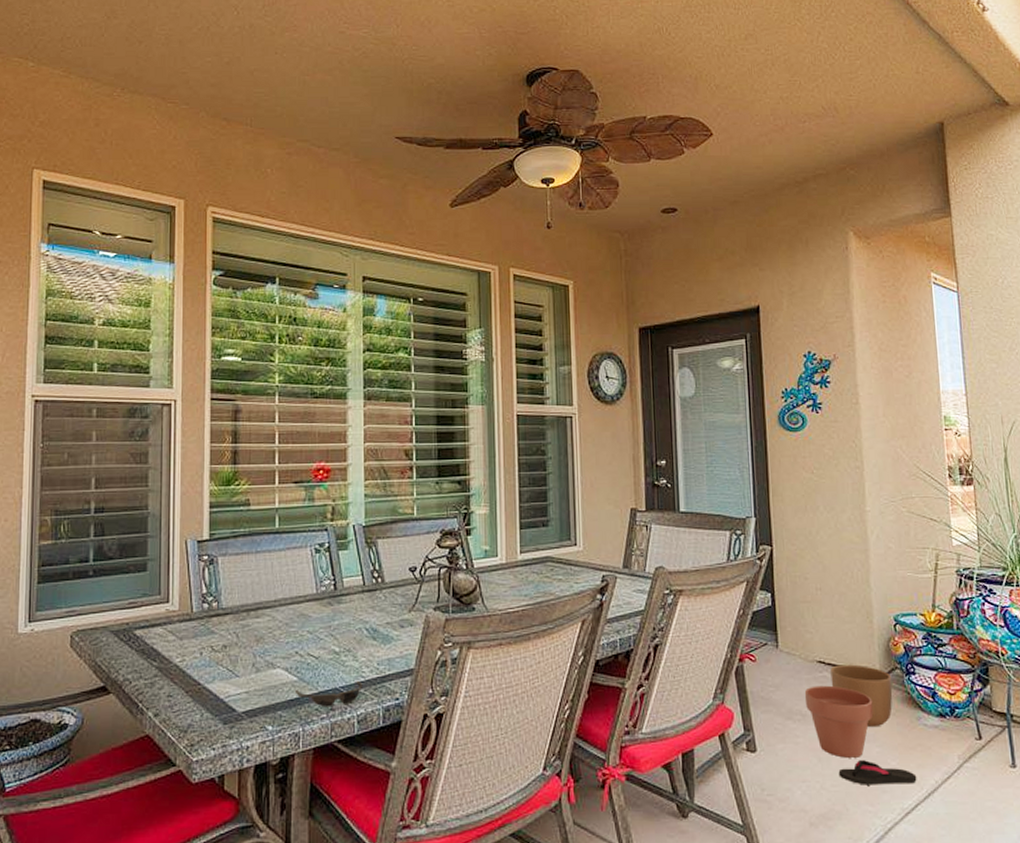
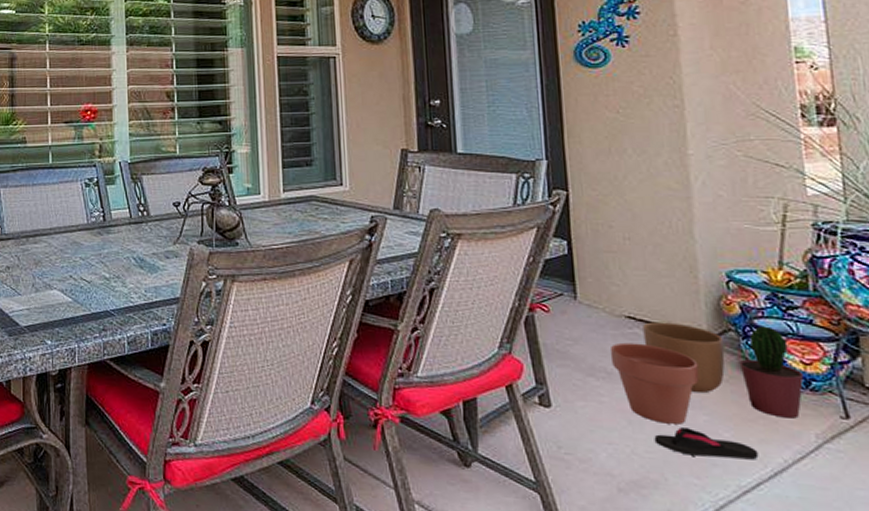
sunglasses: present [294,680,363,707] -> none [70,305,132,328]
potted cactus: none [903,663,950,744] -> present [739,326,804,419]

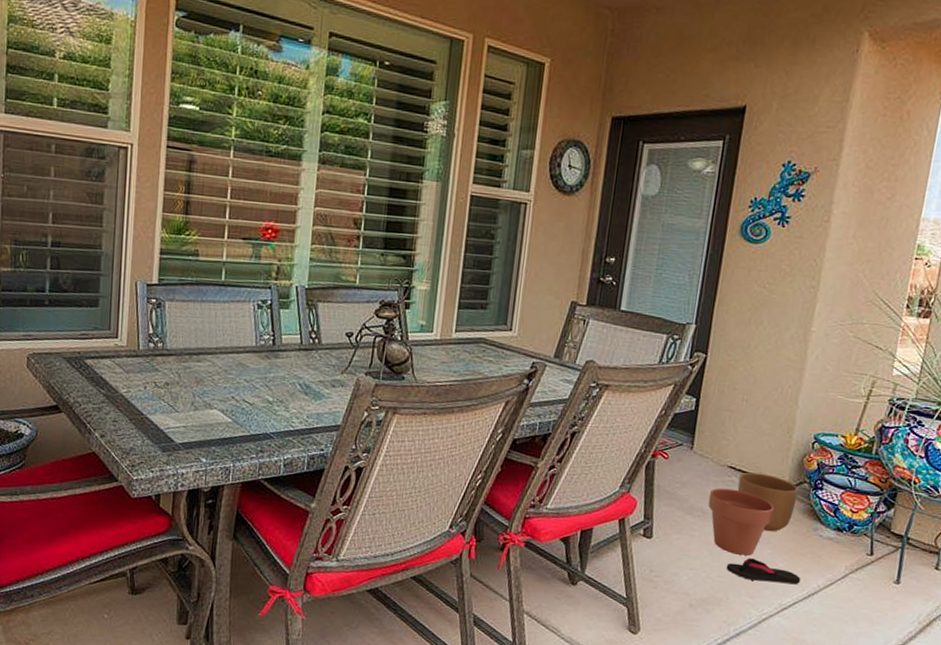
potted cactus: present [739,326,804,419] -> none [804,480,850,554]

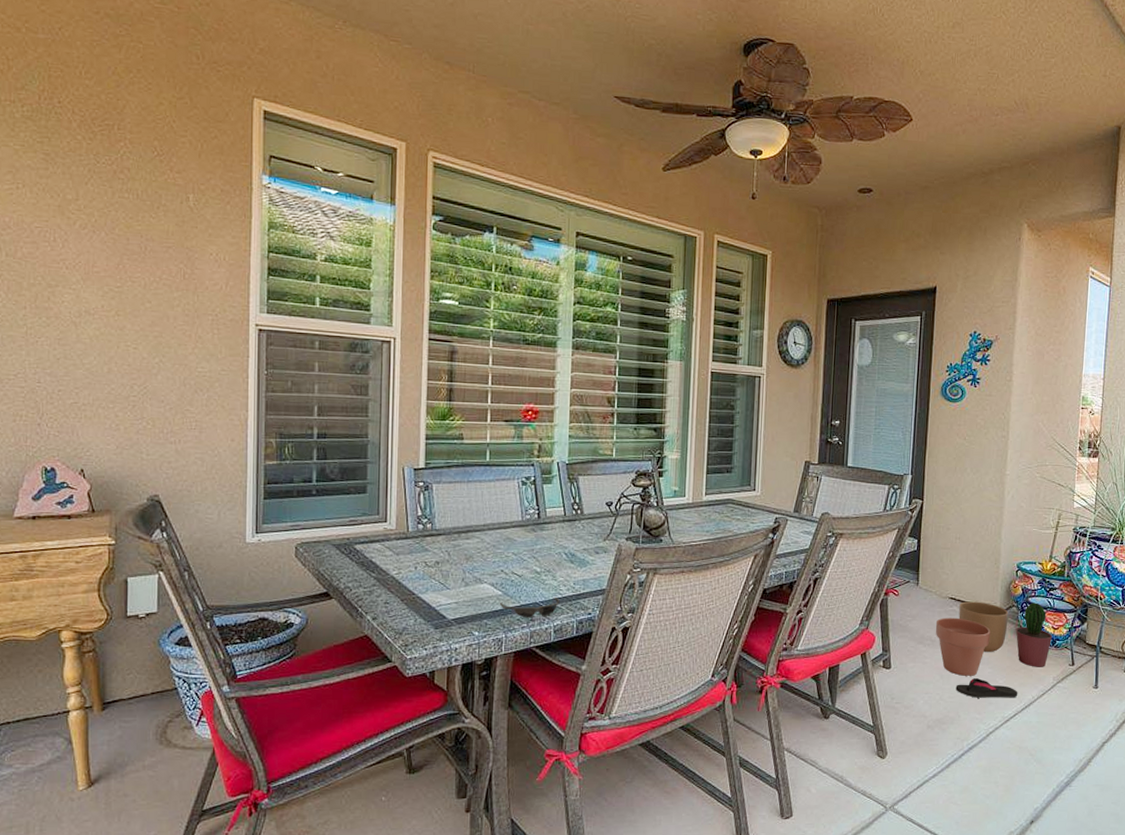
sunglasses: none [228,428,292,449] -> present [499,596,560,618]
potted cactus: none [804,480,850,554] -> present [1015,602,1053,667]

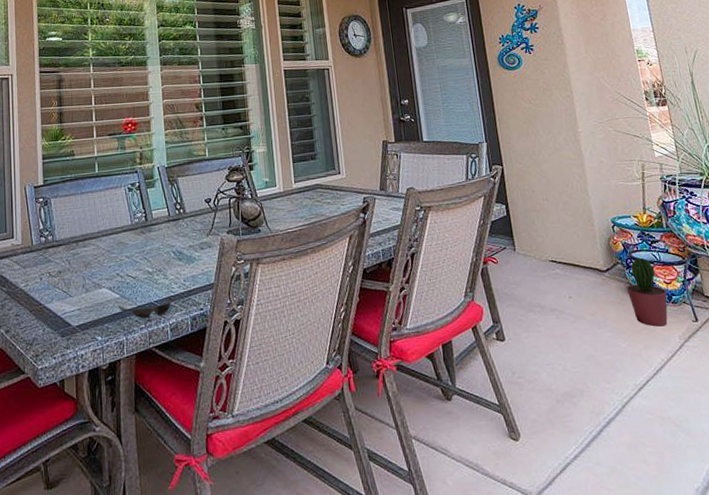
flower pot: present [935,617,991,676] -> none [541,280,602,343]
sandal: present [955,678,1018,698] -> none [577,344,646,366]
planter: present [958,601,1009,652] -> none [561,262,618,314]

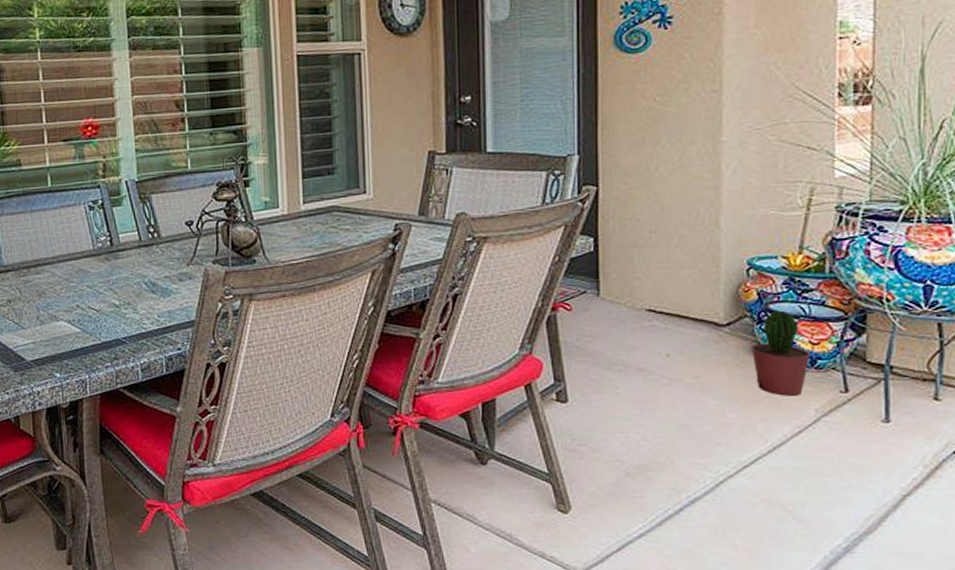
sunglasses: present [118,295,173,319] -> none [78,331,145,357]

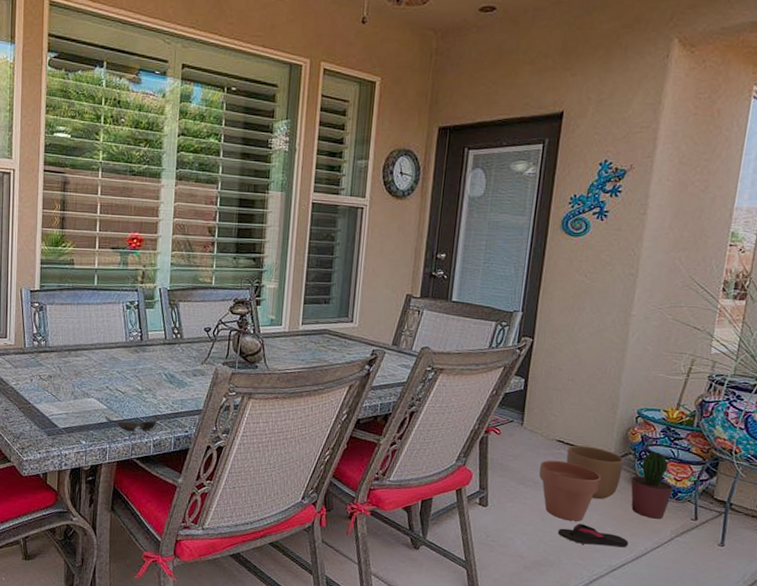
sunglasses: none [78,331,145,357] -> present [104,413,160,432]
flower pot: none [628,335,712,410] -> present [539,460,602,521]
planter: none [662,313,739,378] -> present [566,445,624,499]
sandal: none [664,412,760,438] -> present [557,524,629,547]

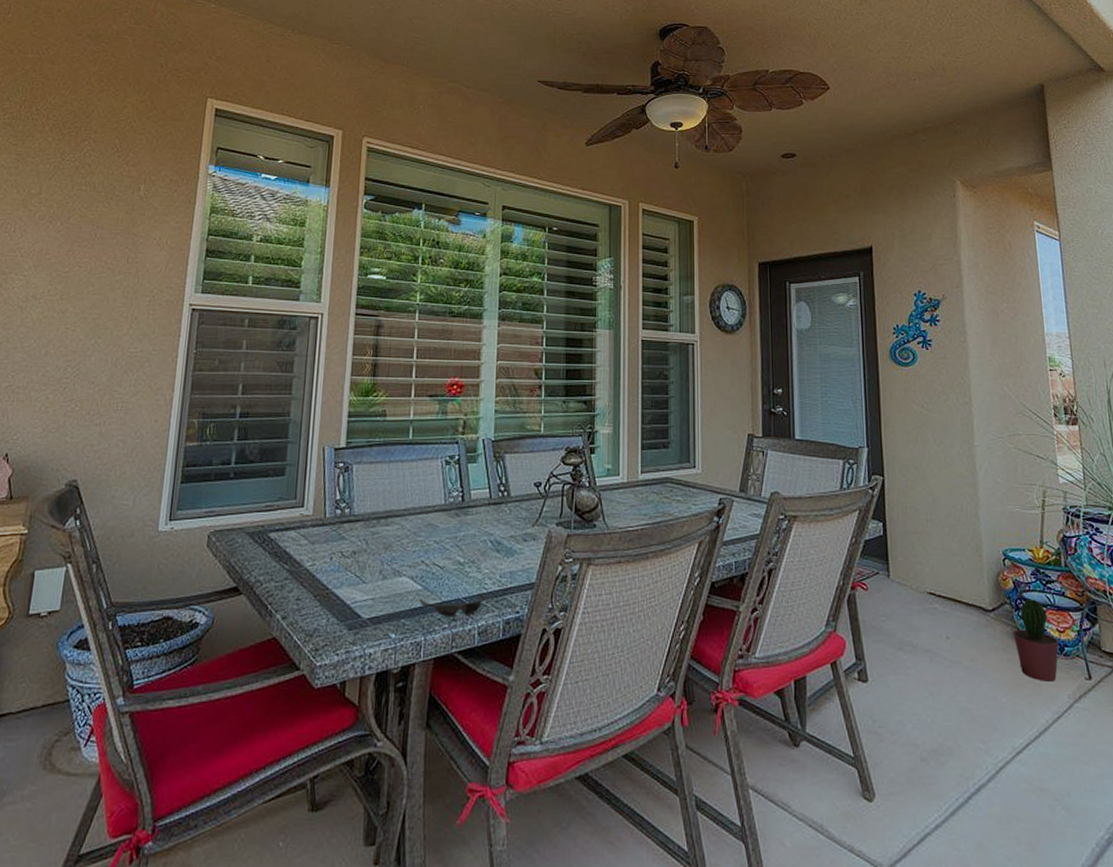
flower pot: present [539,460,602,521] -> none [915,617,984,692]
sandal: present [557,524,629,547] -> none [949,695,1028,722]
planter: present [566,445,624,499] -> none [941,597,1003,661]

